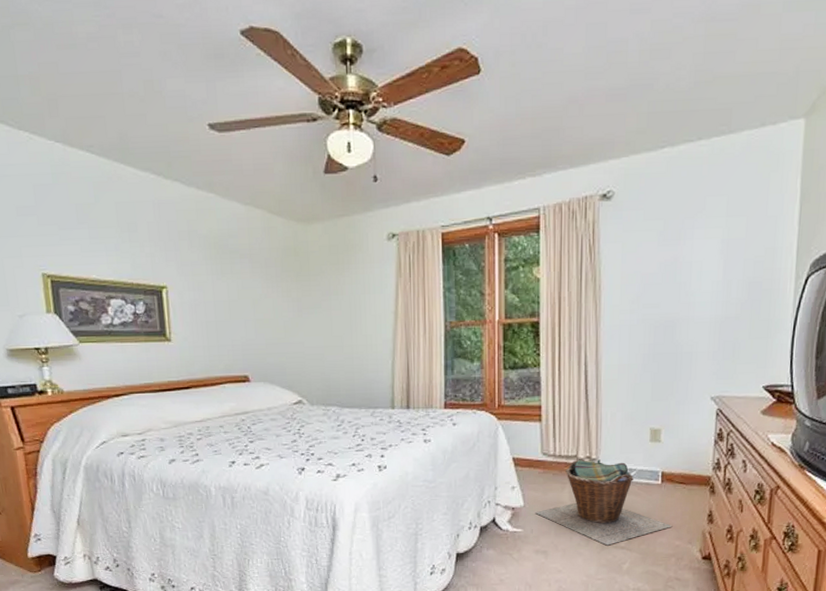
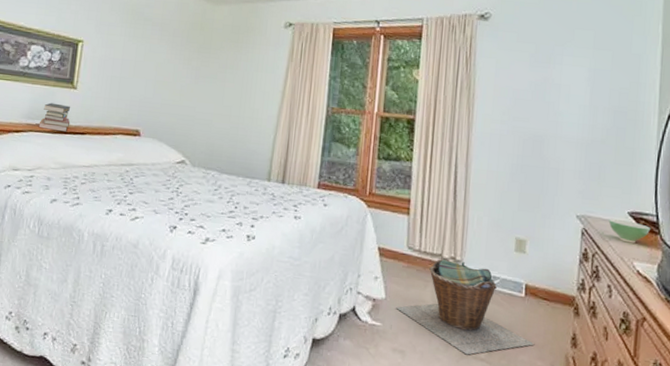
books: none [138,360,173,389] -> present [38,103,70,132]
bowl: none [743,395,786,417] -> present [608,219,651,244]

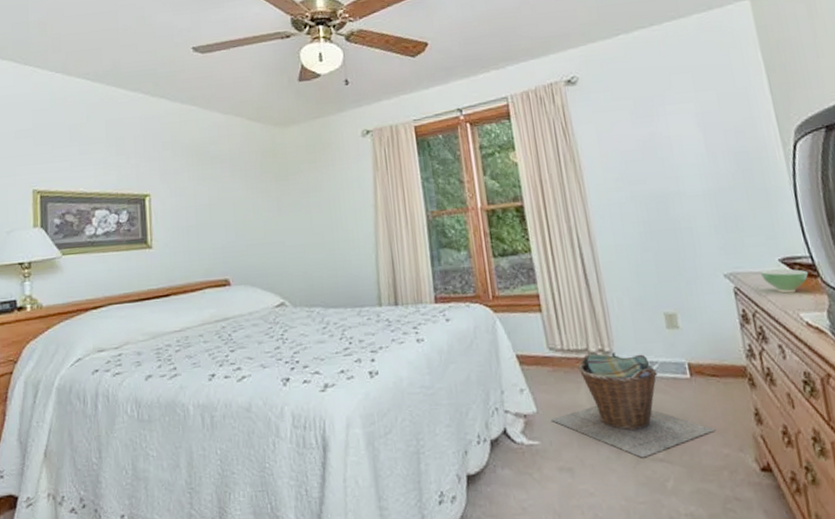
books: present [38,103,70,132] -> none [117,268,152,299]

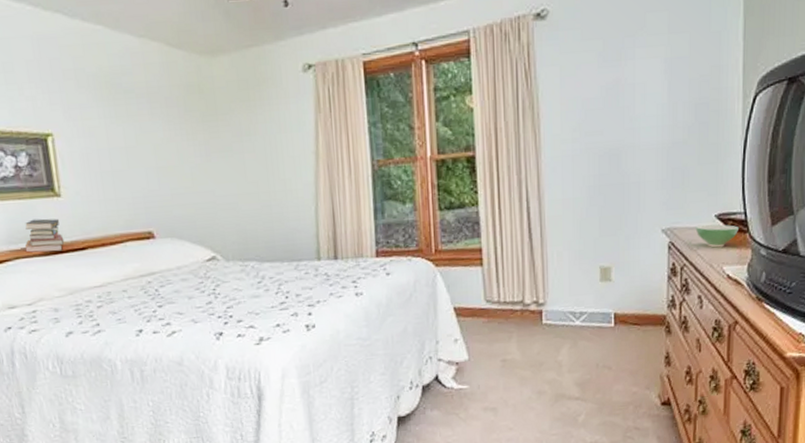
books: none [117,268,152,299] -> present [24,218,65,253]
laundry basket: present [551,352,716,458] -> none [482,304,629,397]

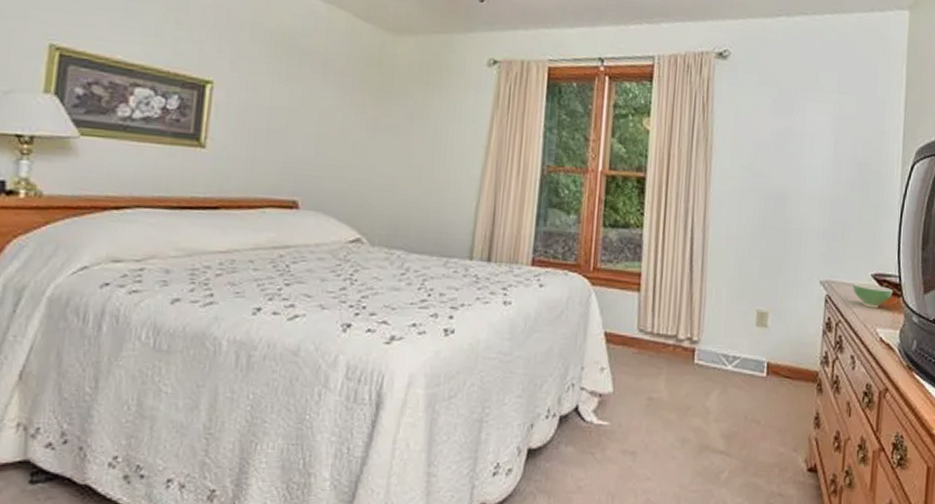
books: present [24,218,65,253] -> none [149,167,197,207]

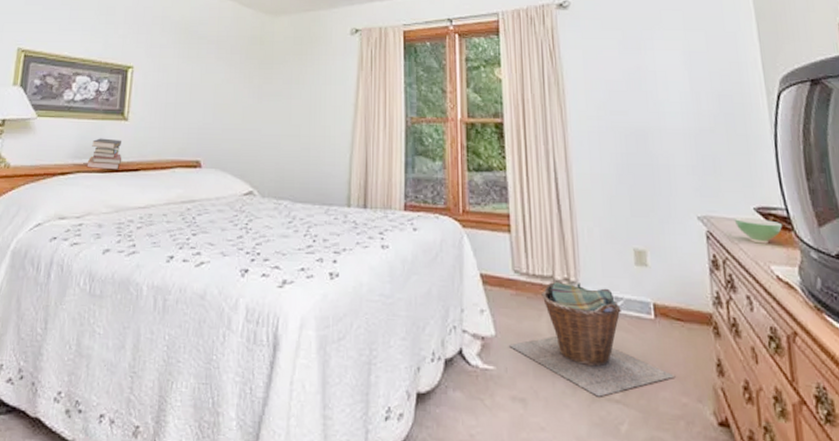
books: none [149,167,197,207] -> present [86,138,122,170]
laundry basket: none [626,340,777,449] -> present [509,281,676,397]

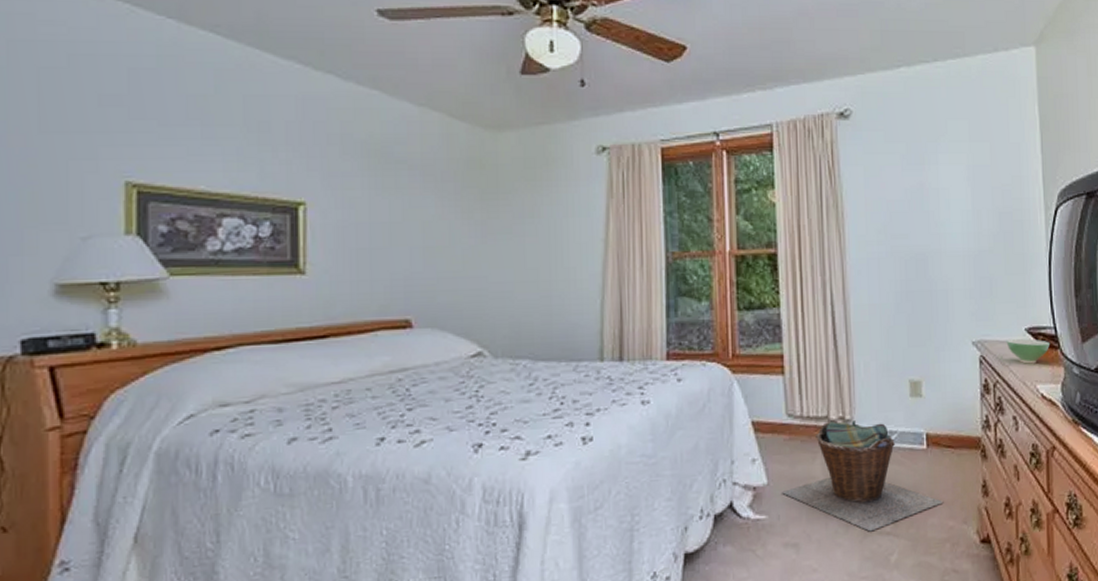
books: present [86,138,122,170] -> none [252,299,302,339]

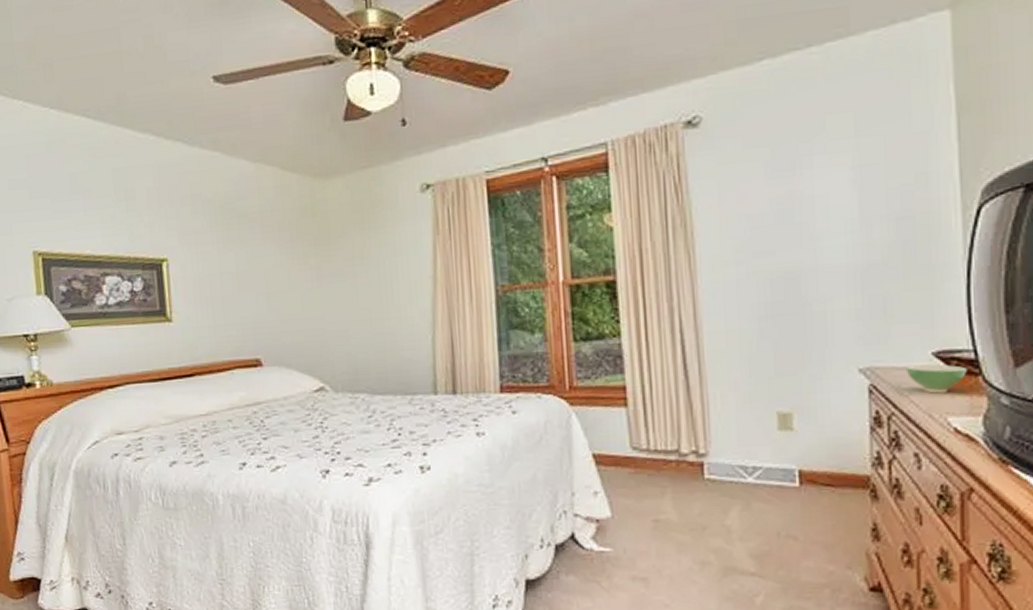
laundry basket: present [782,420,944,532] -> none [628,454,822,571]

